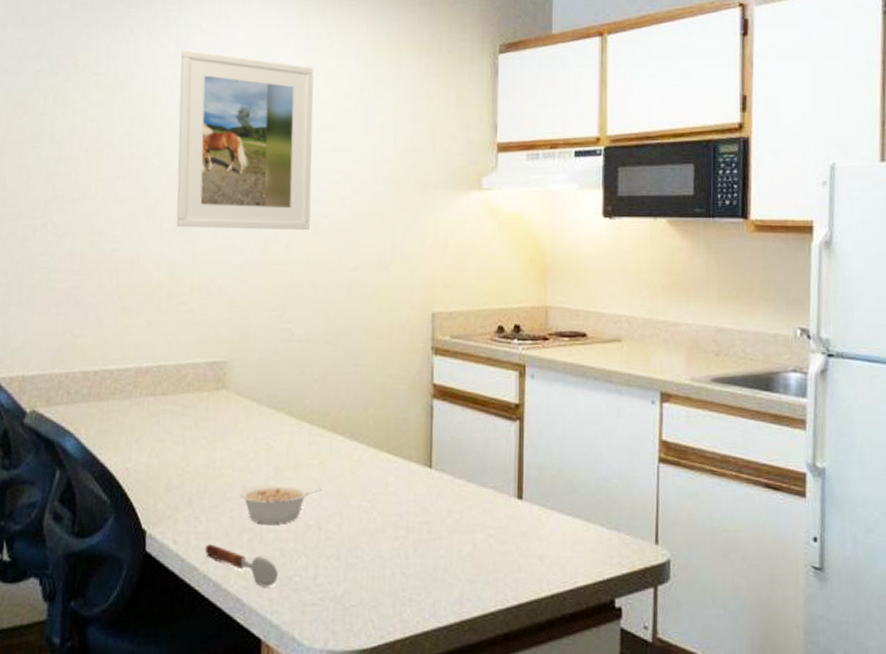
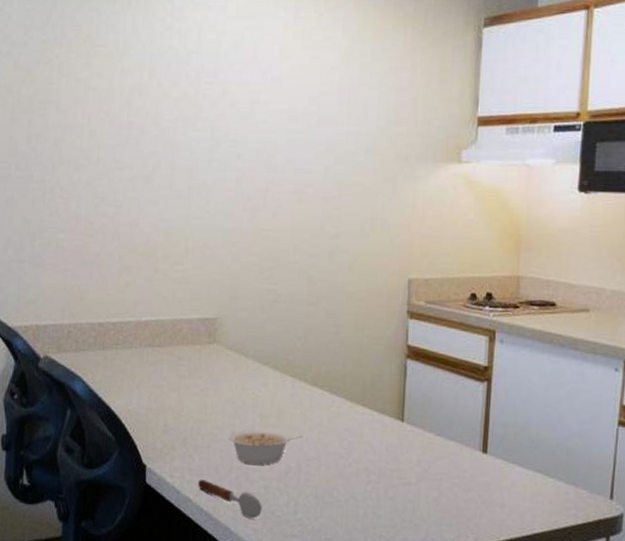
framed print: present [176,49,314,230] -> none [171,21,302,198]

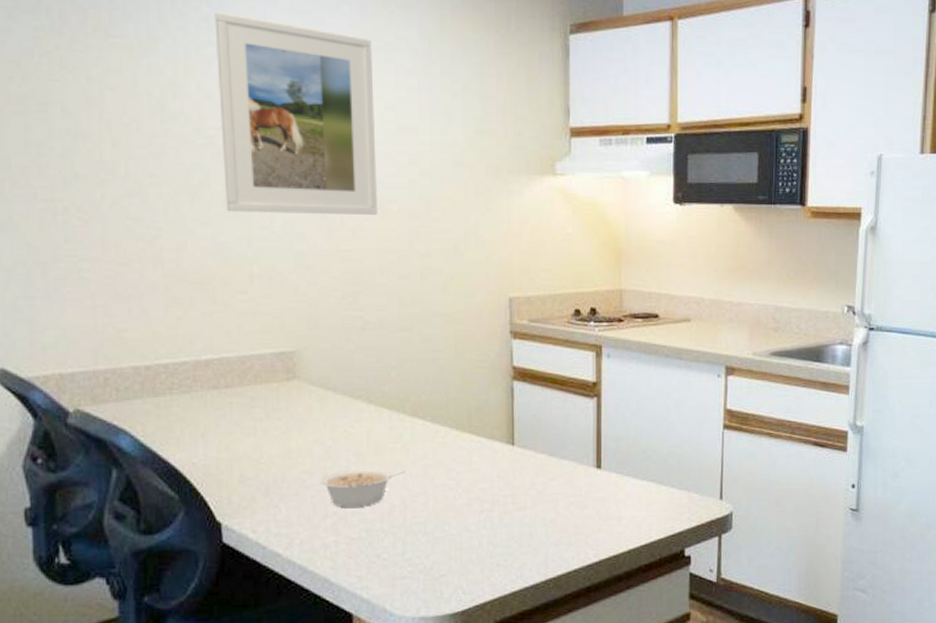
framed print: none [171,21,302,198] -> present [214,12,377,215]
soupspoon: present [198,479,262,519] -> none [288,530,365,566]

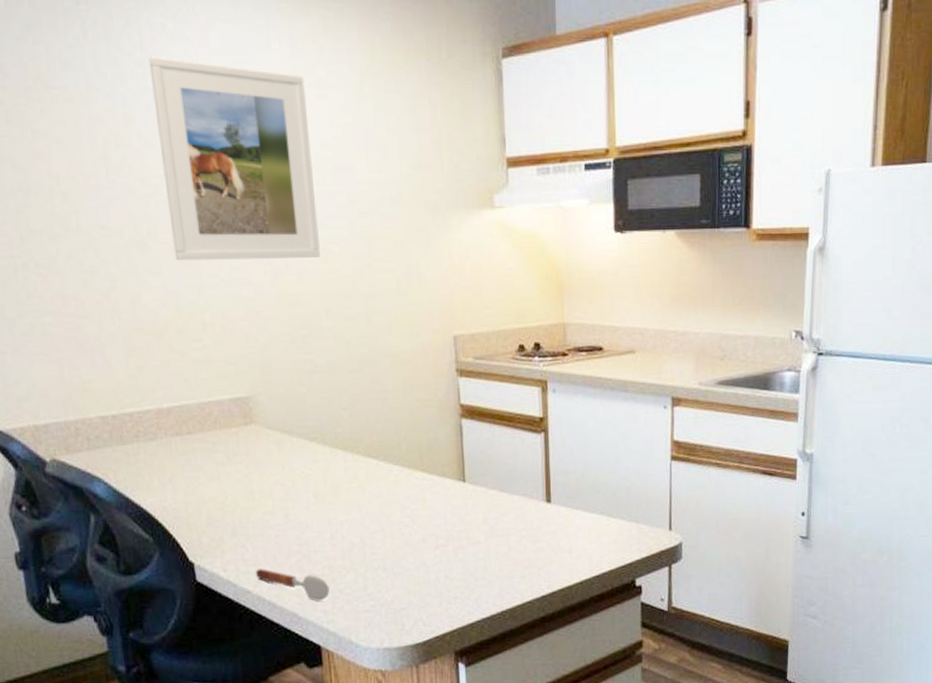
soupspoon: none [288,530,365,566] -> present [256,569,330,601]
legume: present [320,468,405,507] -> none [282,507,362,546]

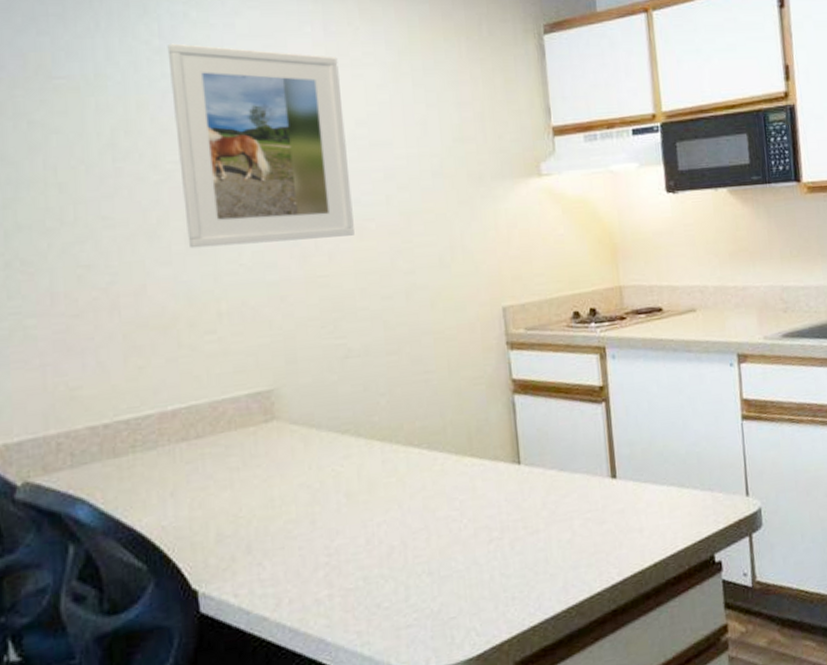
soupspoon: present [256,569,330,601] -> none [275,588,364,621]

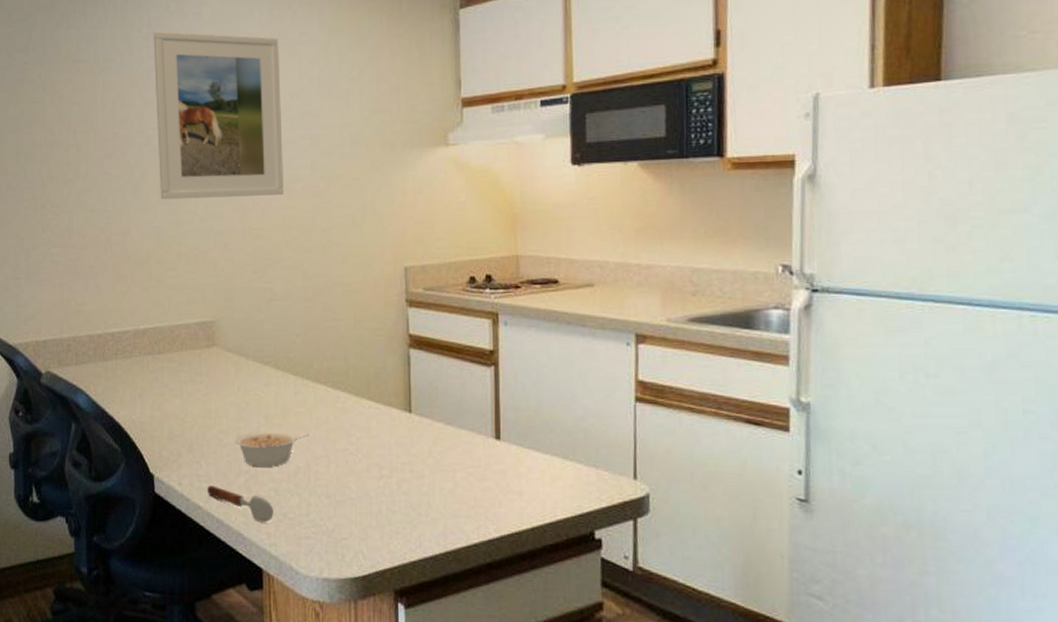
soupspoon: none [275,588,364,621] -> present [207,485,274,523]
legume: none [308,507,403,556] -> present [235,430,309,467]

